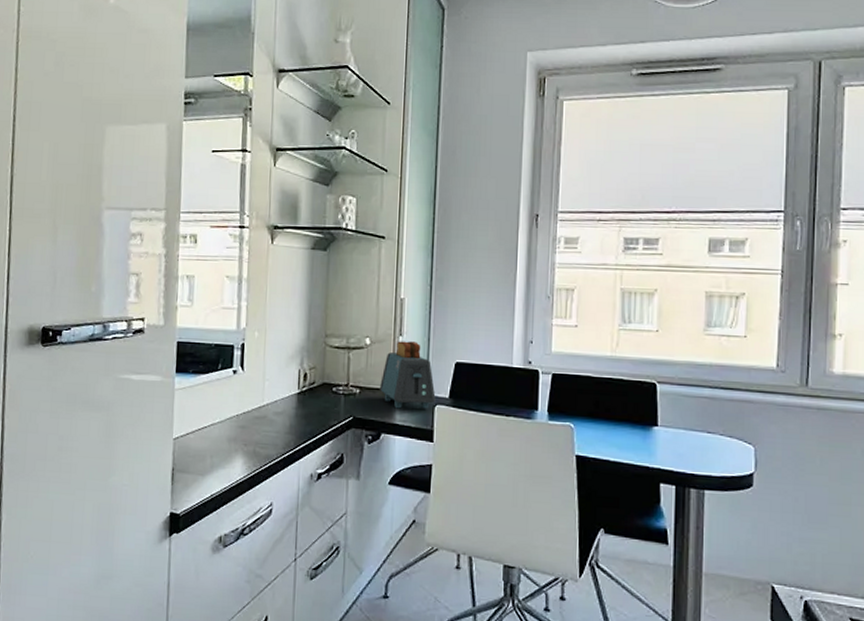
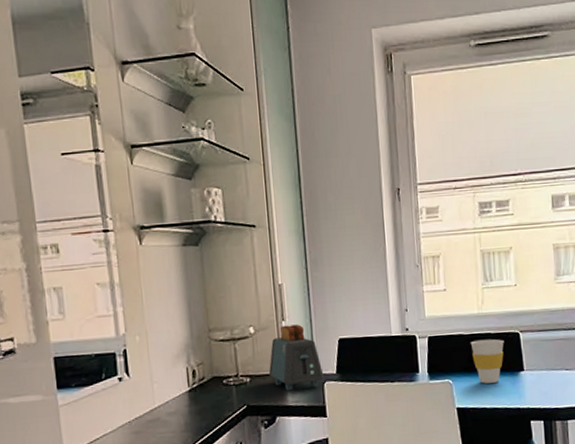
cup: none [598,384,638,434] -> present [470,339,504,384]

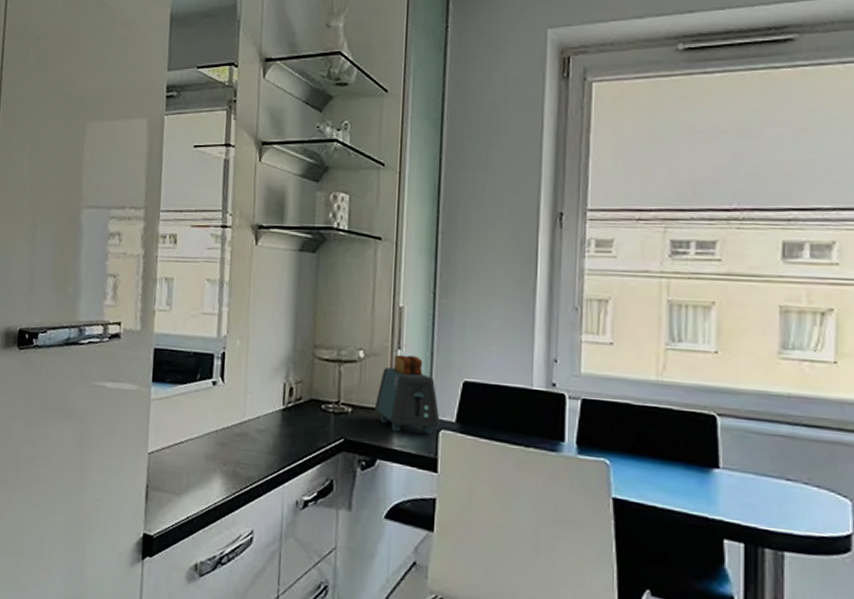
cup: present [470,339,504,384] -> none [641,414,692,476]

